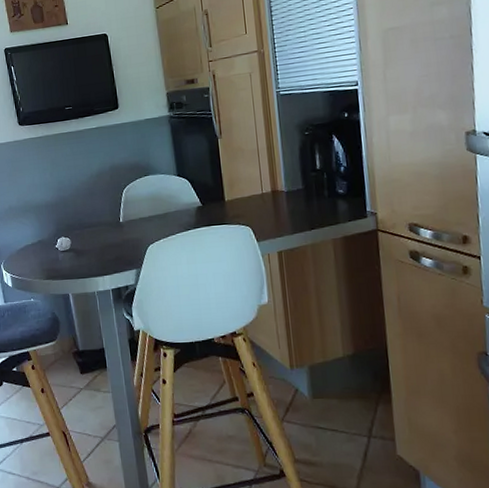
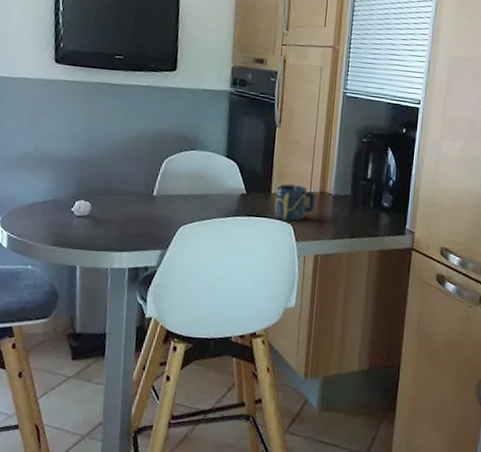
cup: none [229,188,269,225] -> present [274,184,315,222]

